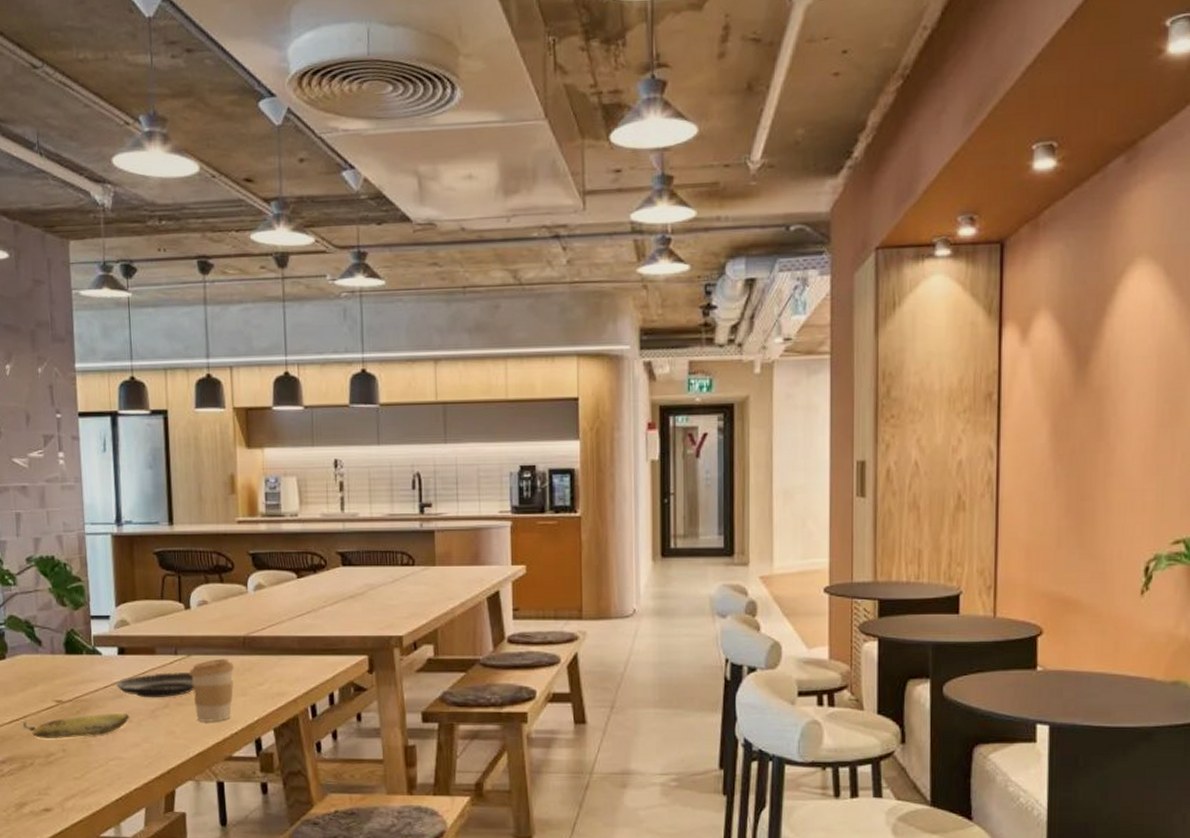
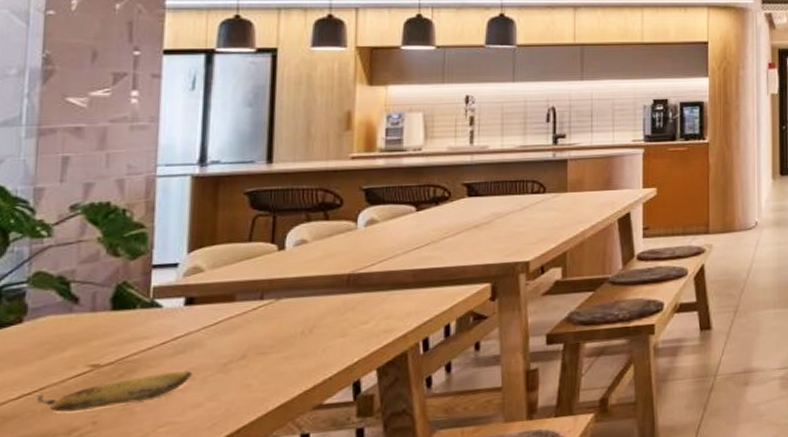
tart tin: present [116,673,194,698] -> none [177,318,282,350]
coffee cup: present [190,658,235,722] -> none [277,299,335,370]

